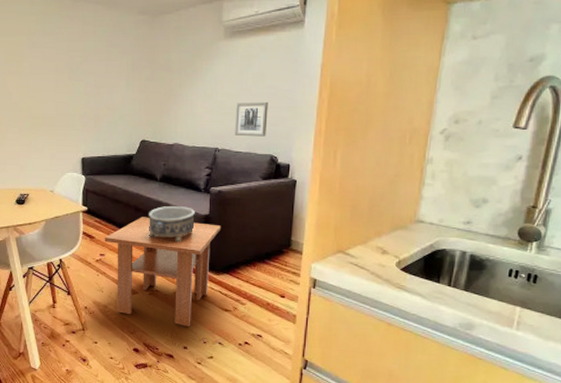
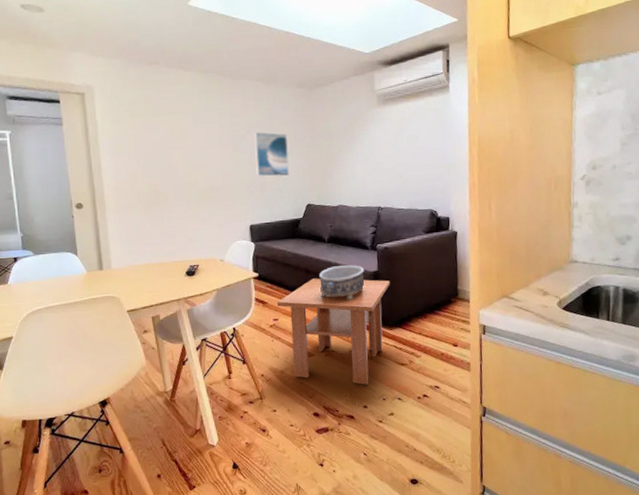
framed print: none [91,60,126,109] -> present [254,132,289,177]
wall art: present [234,101,268,137] -> none [394,160,425,194]

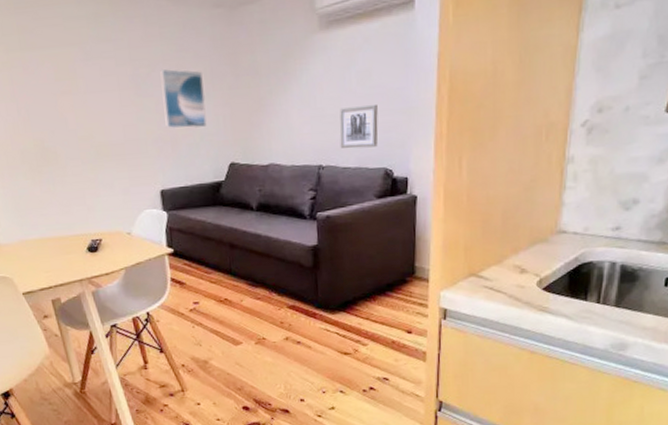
coffee table: present [276,278,391,385] -> none [196,254,333,376]
decorative bowl: present [319,265,365,301] -> none [247,238,302,281]
wall art: none [394,160,425,194] -> present [339,104,378,149]

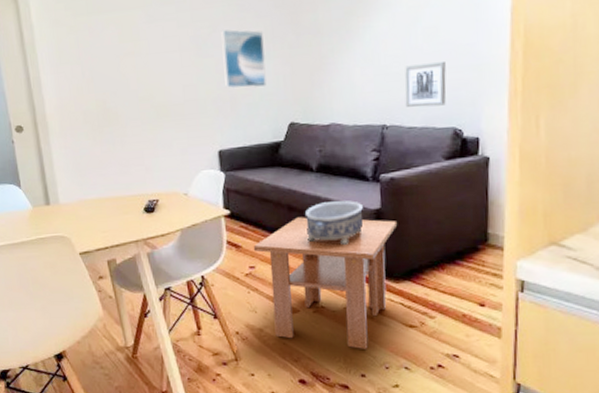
coffee table: none [196,254,333,376] -> present [253,217,398,349]
decorative bowl: none [247,238,302,281] -> present [305,200,364,246]

